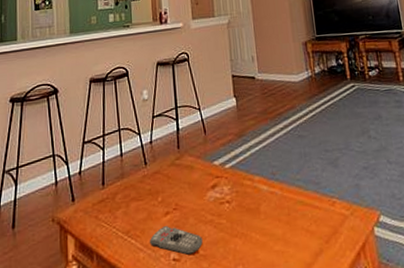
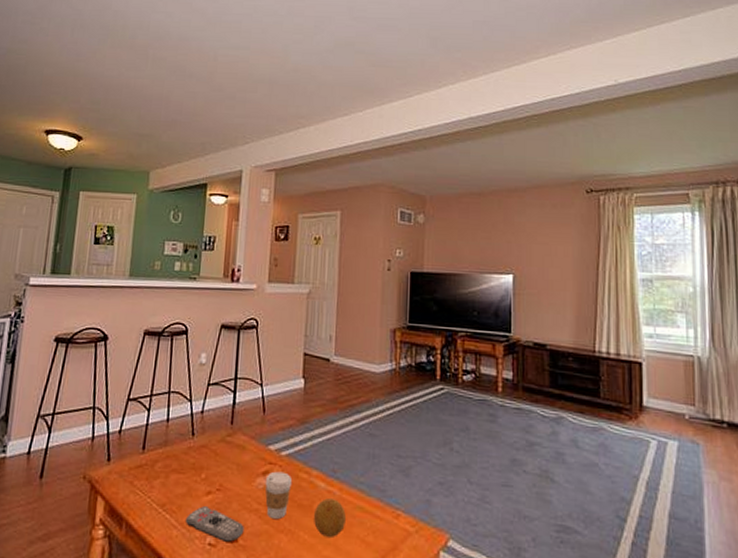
coffee cup: none [214,182,239,226] -> present [265,471,293,519]
fruit: none [262,198,290,234] -> present [314,498,346,537]

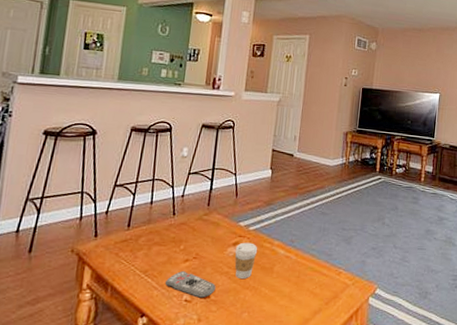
fruit: present [314,498,346,537] -> none [274,262,300,291]

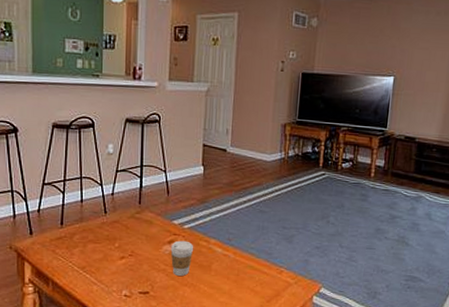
remote control: present [164,271,216,298] -> none [103,268,154,294]

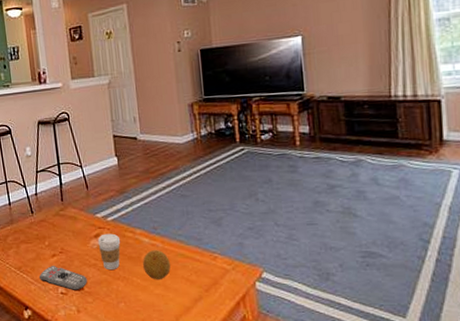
remote control: none [103,268,154,294] -> present [39,266,87,290]
fruit: none [212,260,239,288] -> present [143,250,171,279]

